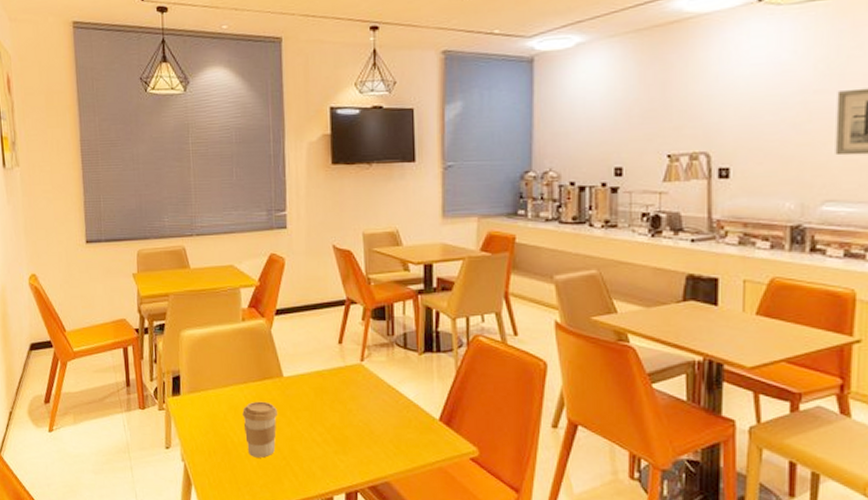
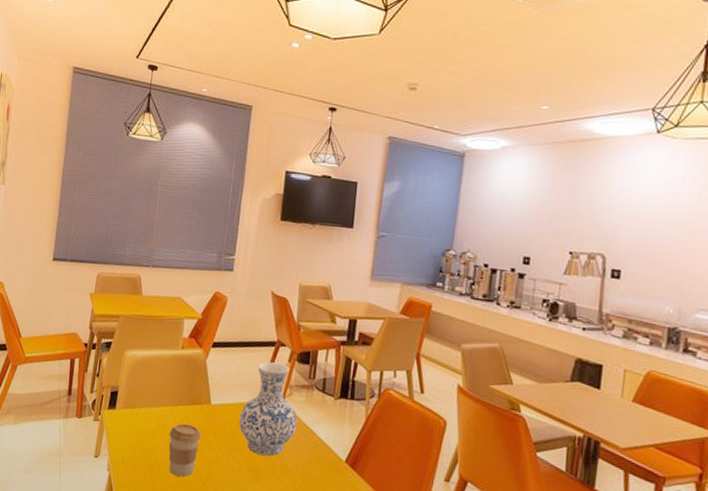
vase: none [316,323,380,425] -> present [238,361,297,456]

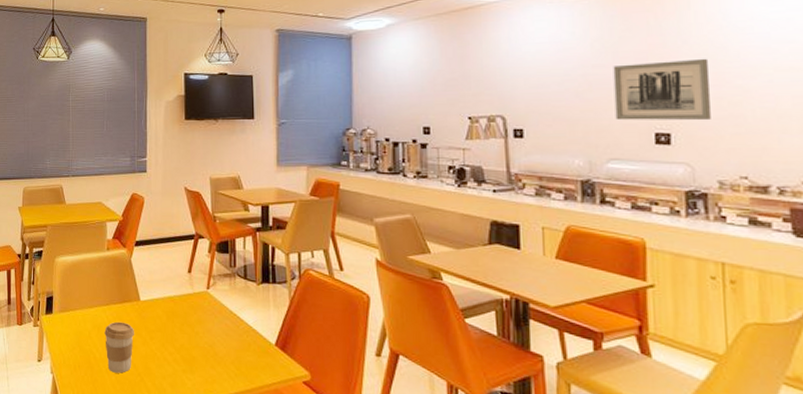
vase: present [238,361,297,456] -> none [168,255,224,346]

